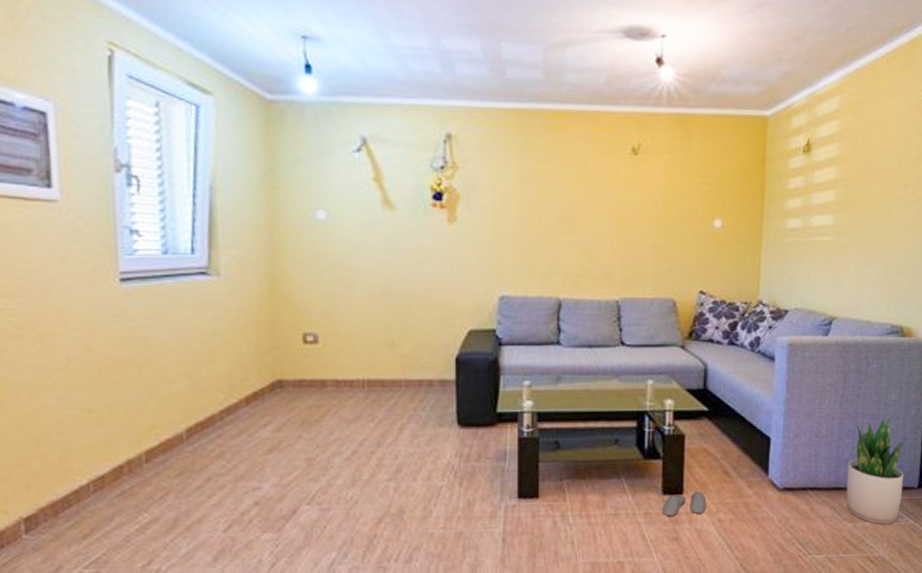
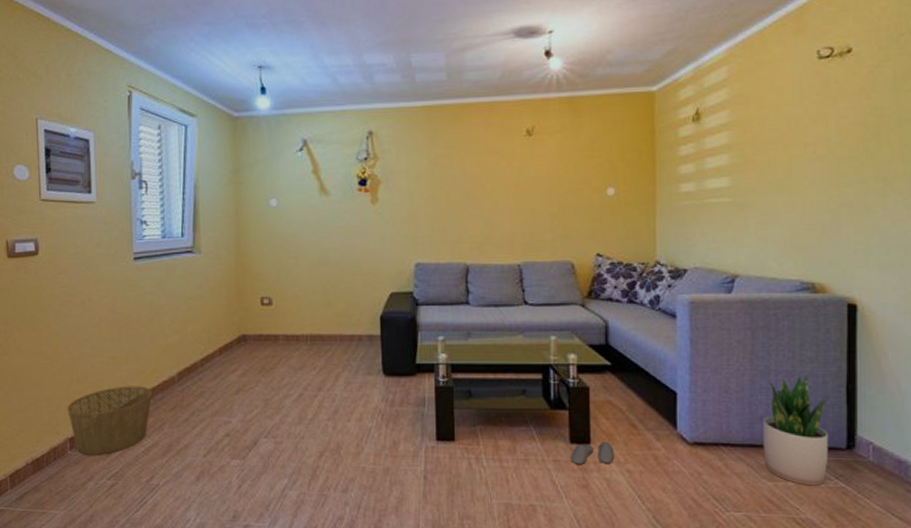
basket: none [19,446,151,539] -> present [67,386,153,455]

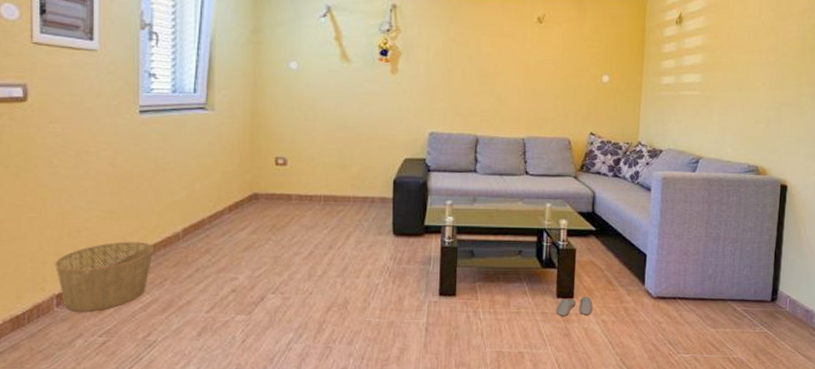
planter: present [762,375,829,486] -> none [709,241,761,331]

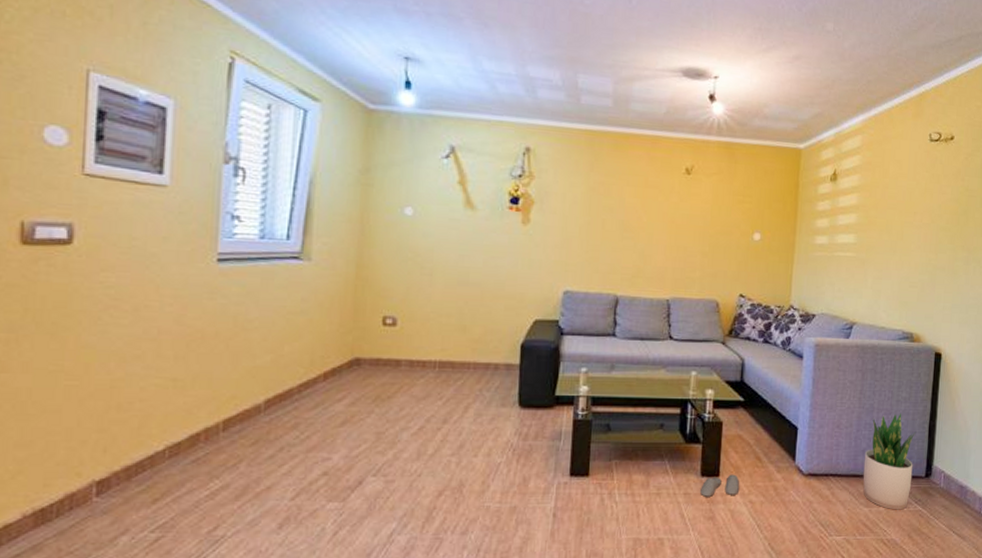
basket: present [55,241,155,312] -> none [97,415,228,502]
planter: none [709,241,761,331] -> present [863,413,915,510]

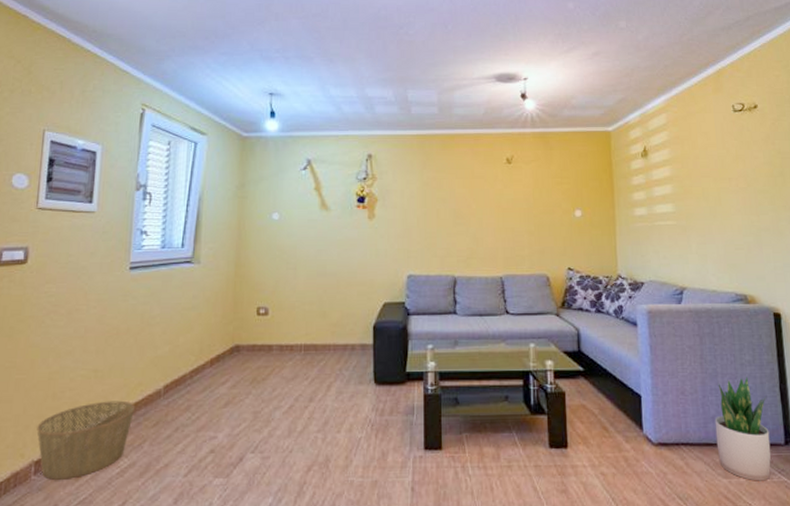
basket: none [97,415,228,502] -> present [36,400,136,480]
slippers: present [700,474,740,497] -> none [550,445,590,469]

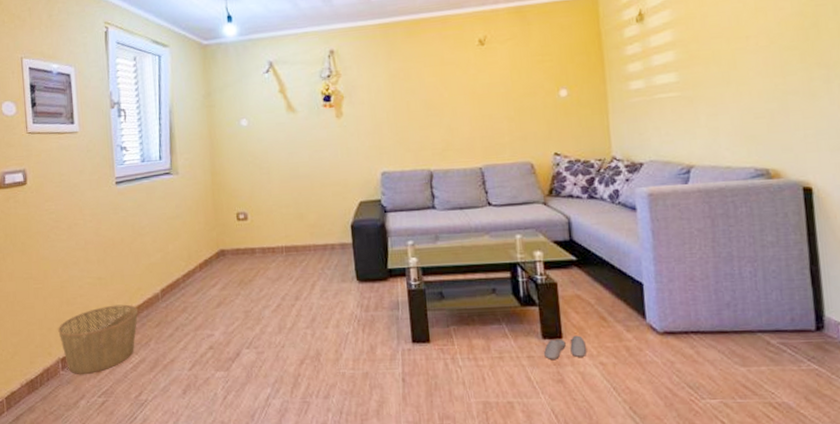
slippers: none [550,445,590,469] -> present [544,335,587,359]
planter: present [714,377,771,481] -> none [730,259,799,370]

